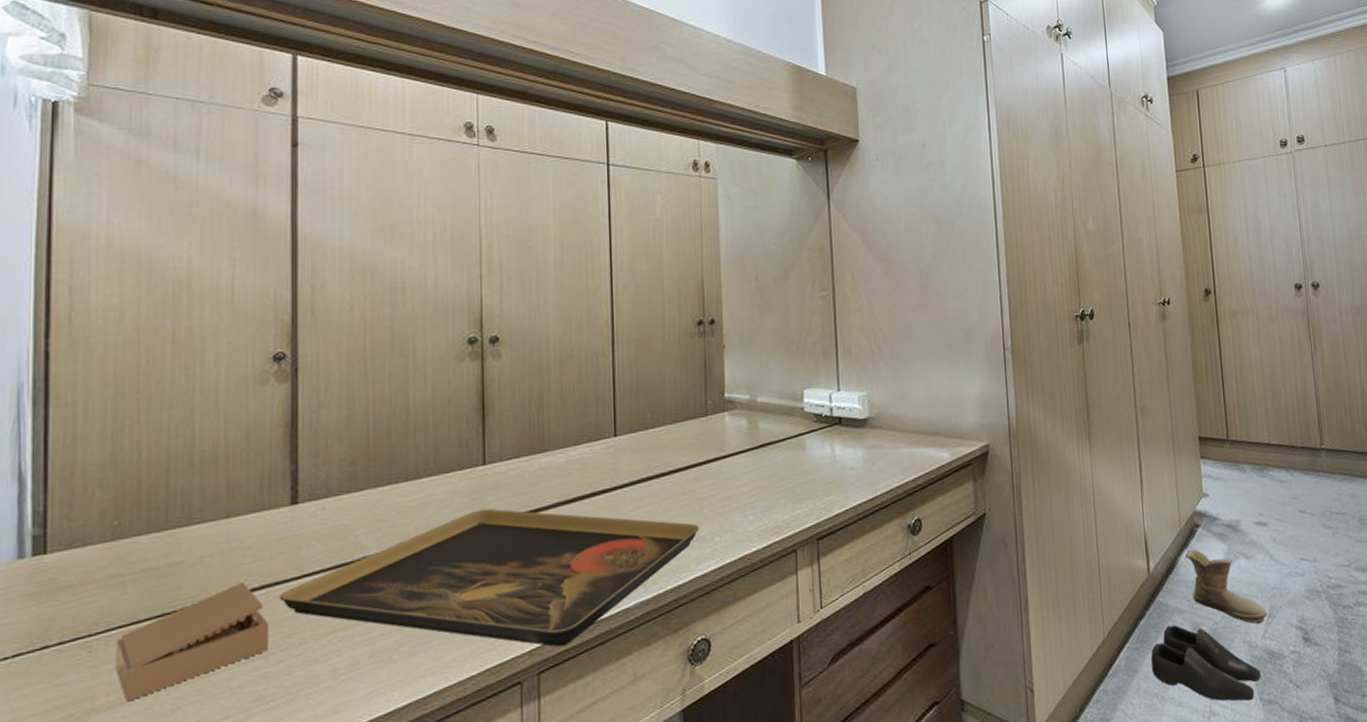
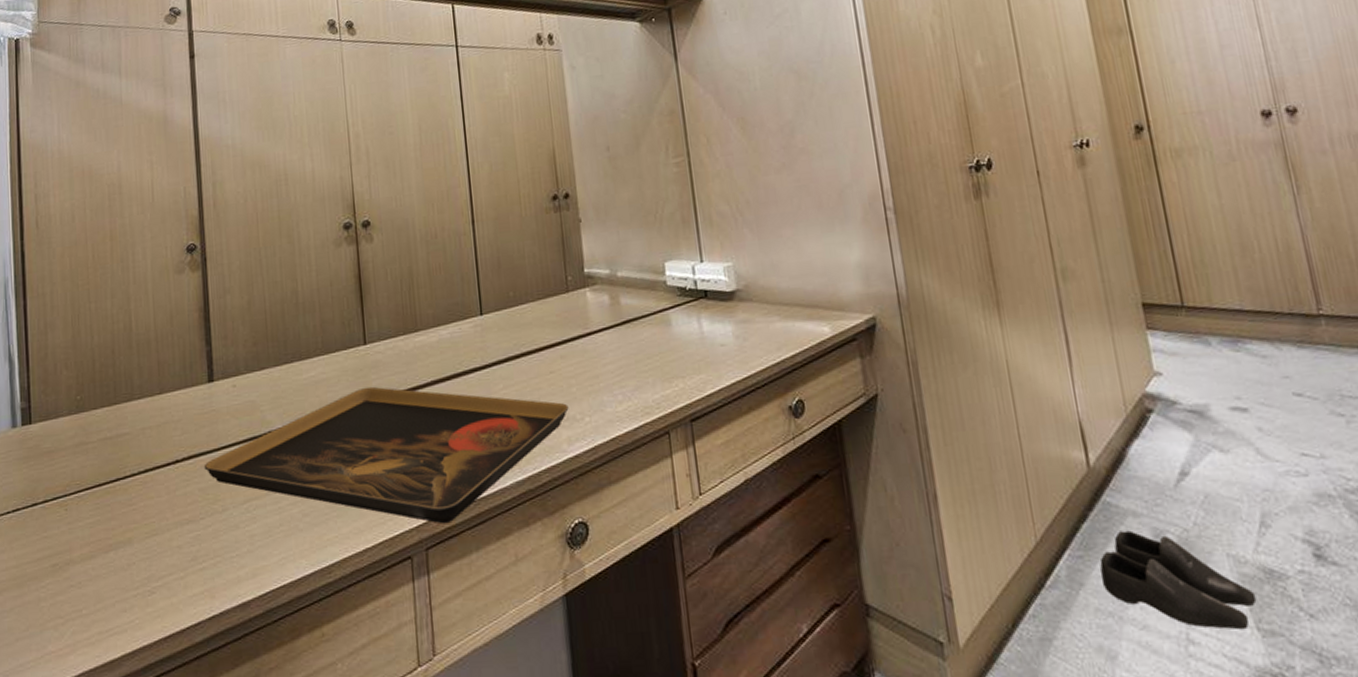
jewelry box: present [114,582,270,702] -> none [84,452,199,555]
boot: present [1184,549,1267,624] -> none [1135,439,1259,534]

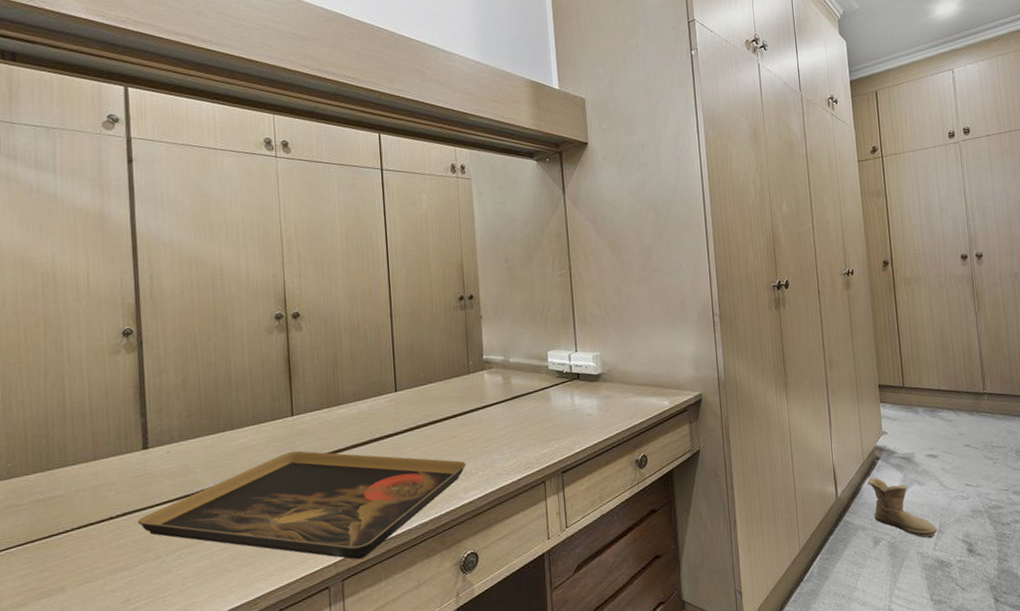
shoe: present [1099,530,1257,631] -> none [839,539,932,602]
boot: none [1135,439,1259,534] -> present [867,477,937,538]

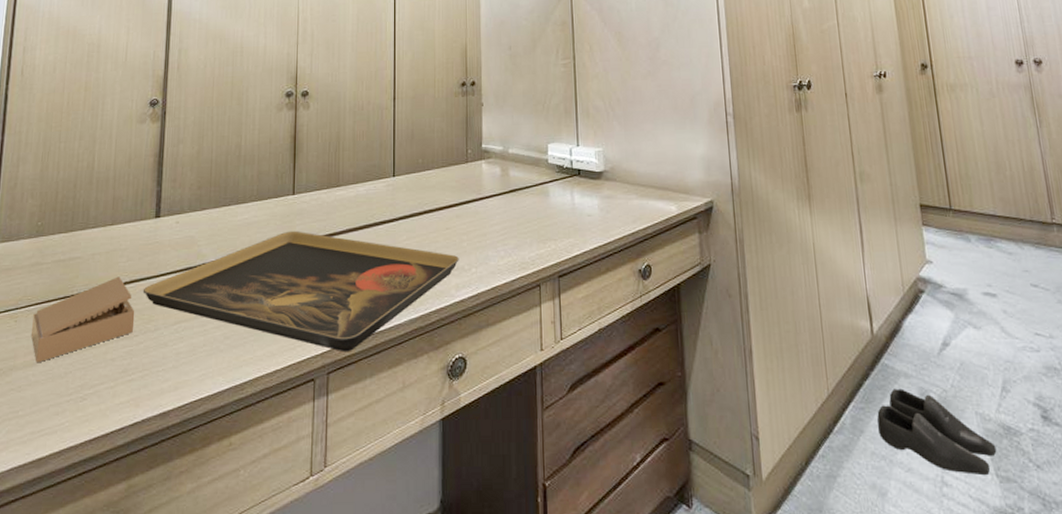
jewelry box: none [15,510,132,603] -> present [30,276,135,363]
shoe: none [839,539,932,602] -> present [877,388,997,476]
boot: present [867,477,937,538] -> none [909,314,1001,396]

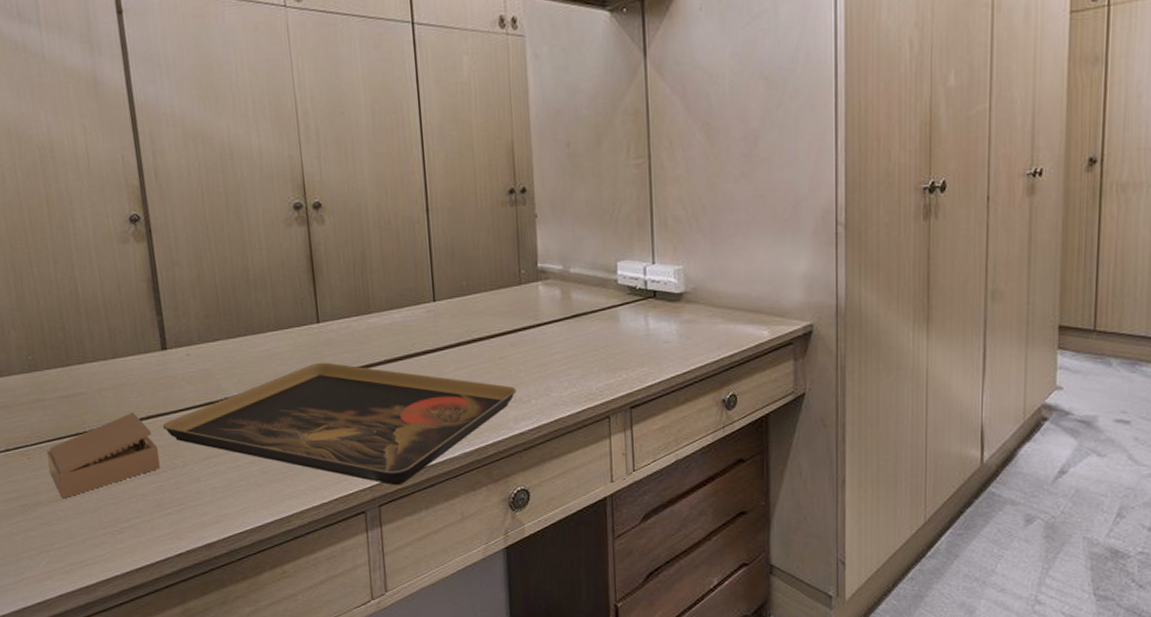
shoe: present [877,388,997,476] -> none [975,515,1099,595]

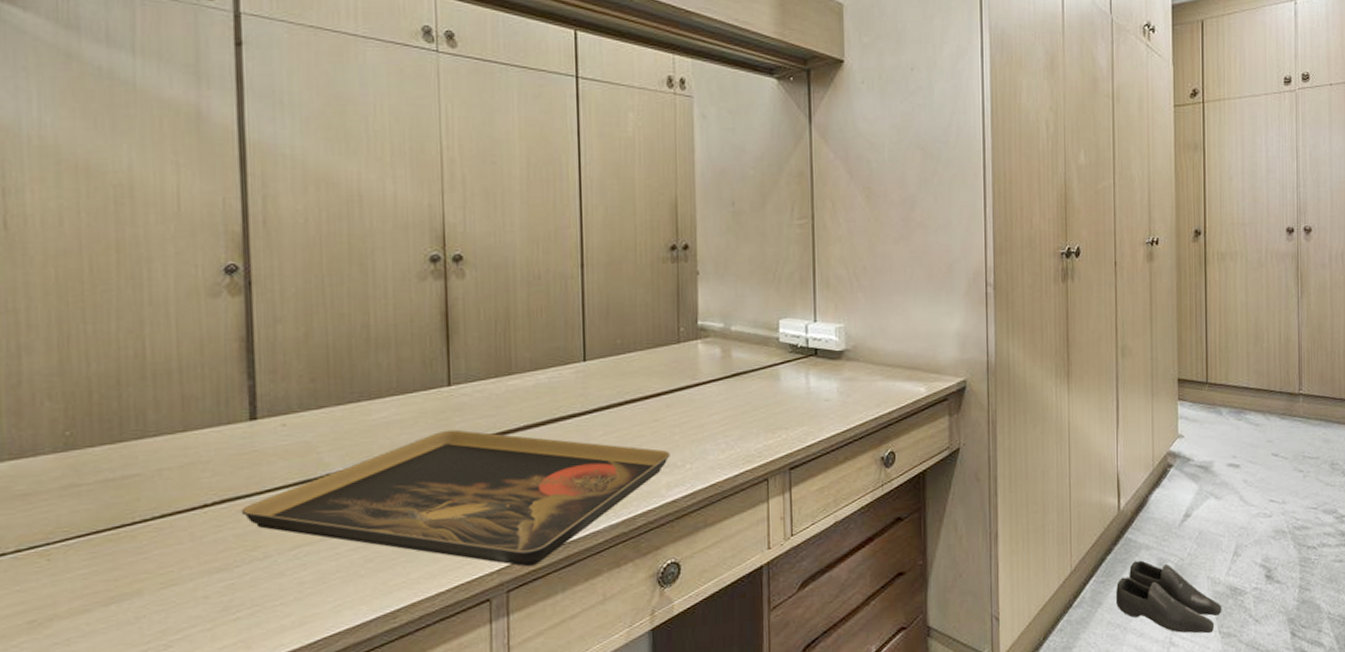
jewelry box: present [46,412,160,499] -> none [75,496,233,609]
shoe: none [975,515,1099,595] -> present [1116,560,1222,634]

